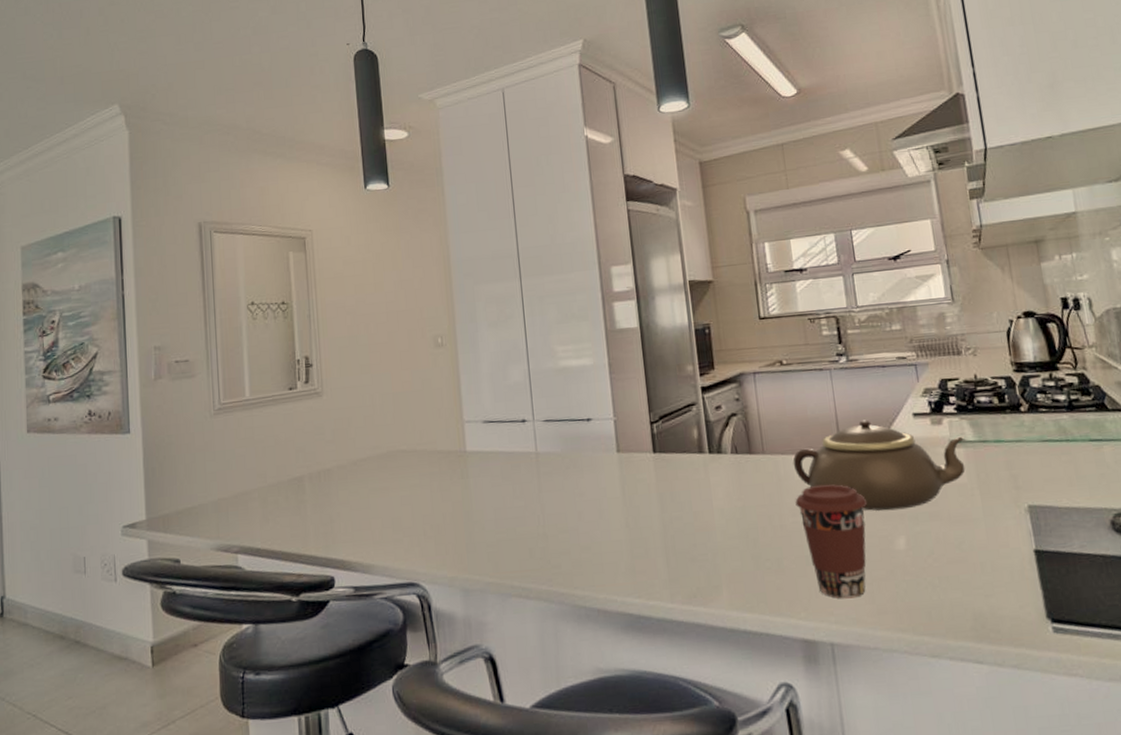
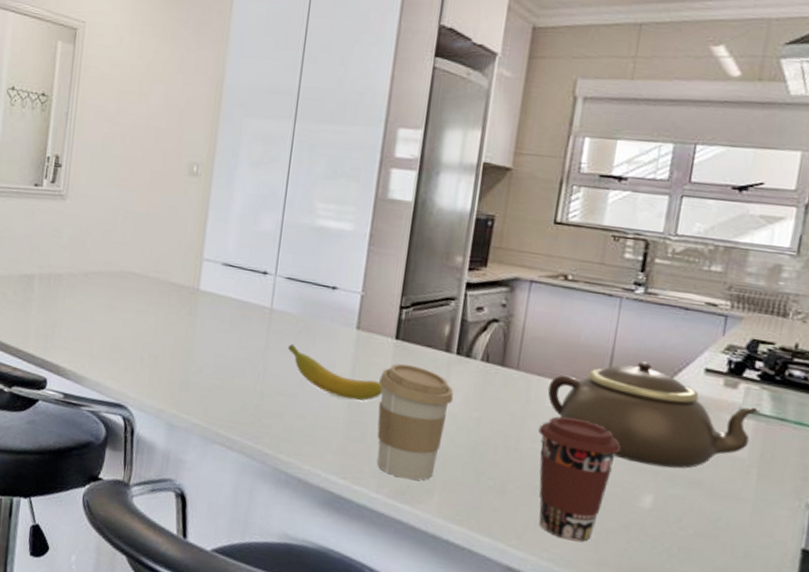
banana: none [559,480,654,521] -> present [287,343,383,401]
coffee cup: none [648,473,717,582] -> present [377,363,454,481]

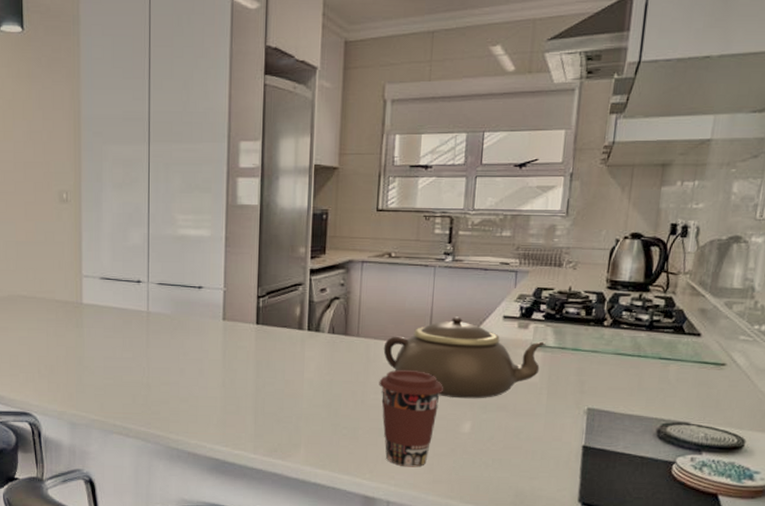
banana: present [287,343,383,401] -> none [166,339,250,380]
coffee cup: present [377,363,454,481] -> none [247,344,308,439]

